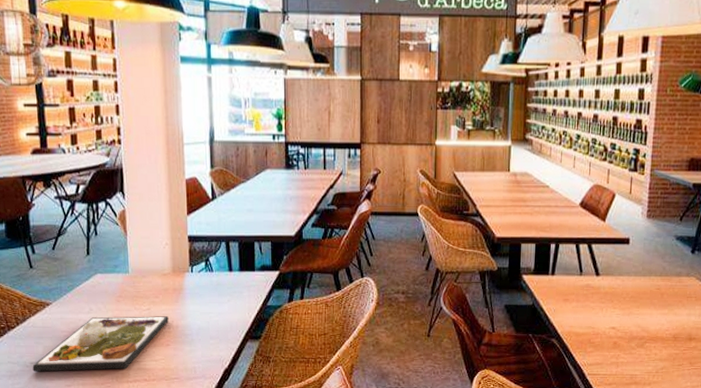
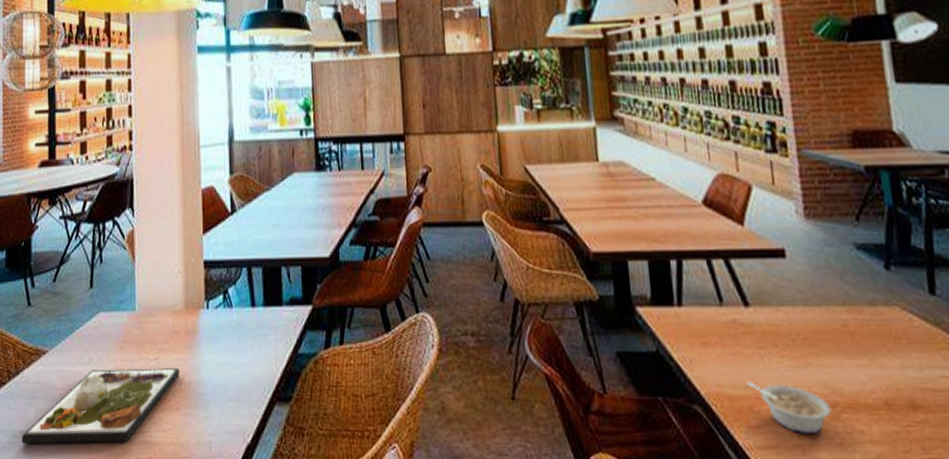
legume: none [589,324,640,356] -> present [747,381,832,435]

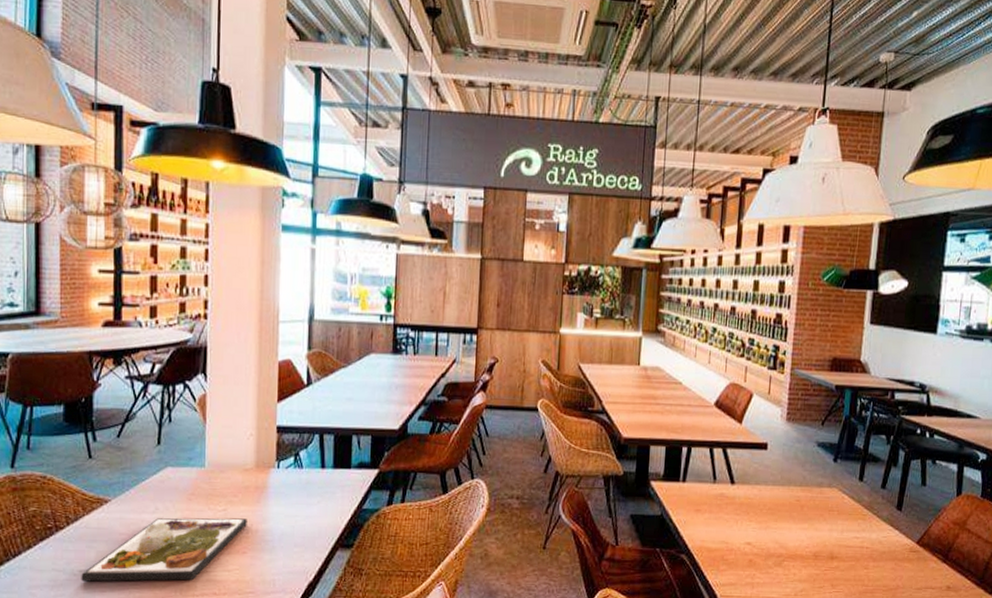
legume: present [747,381,832,435] -> none [723,538,777,576]

